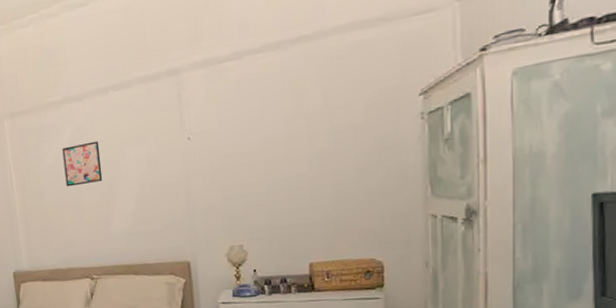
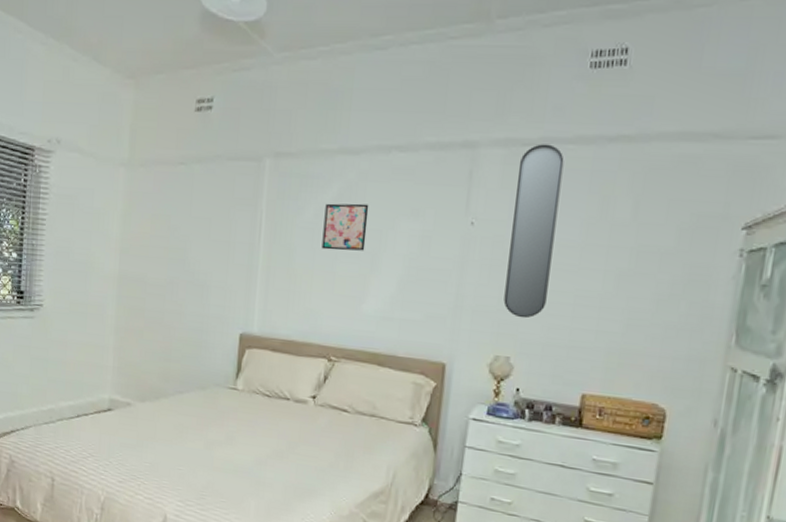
home mirror: none [218,57,265,210] -> present [503,144,564,319]

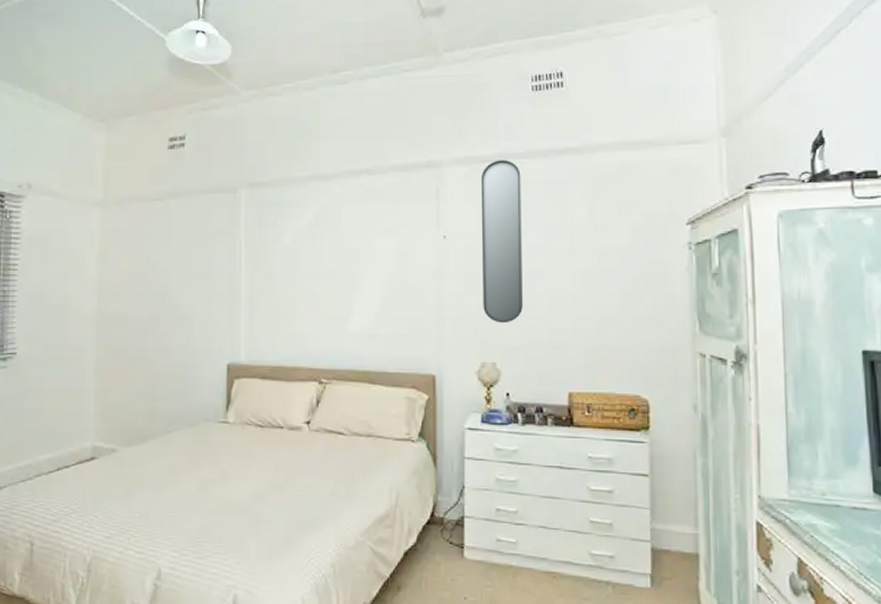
wall art: present [321,203,369,251] -> none [303,226,345,273]

